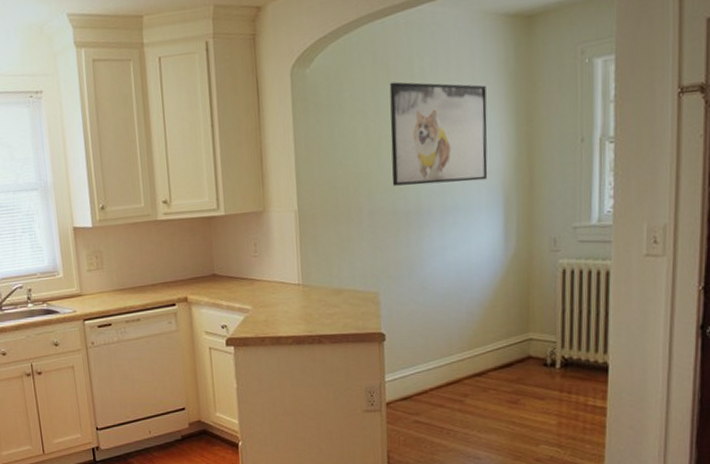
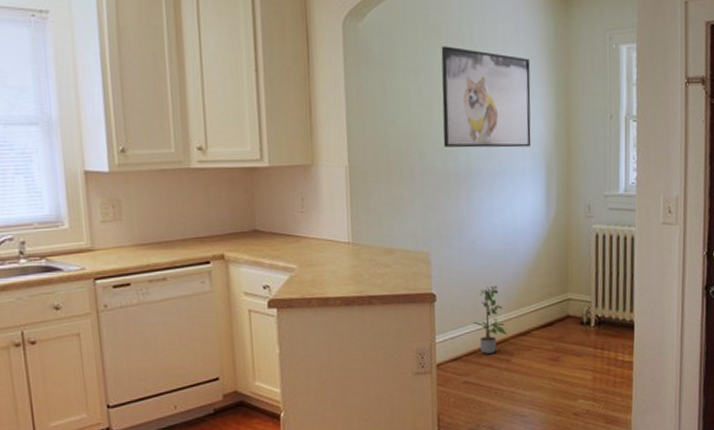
potted plant: none [424,324,461,394] -> present [473,285,508,354]

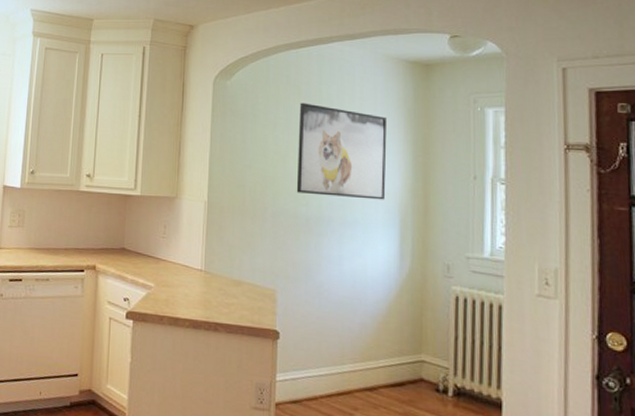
potted plant: present [473,285,508,354] -> none [316,332,352,404]

